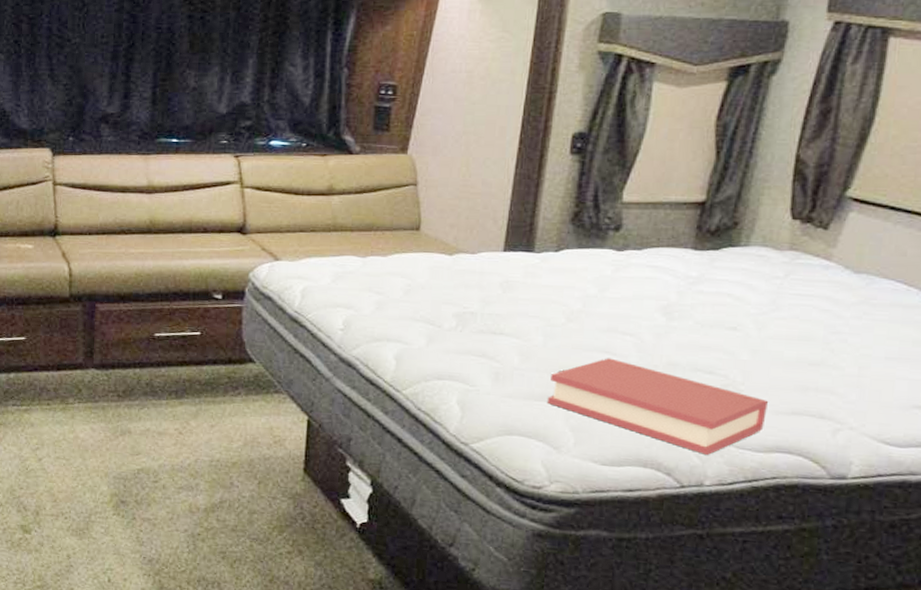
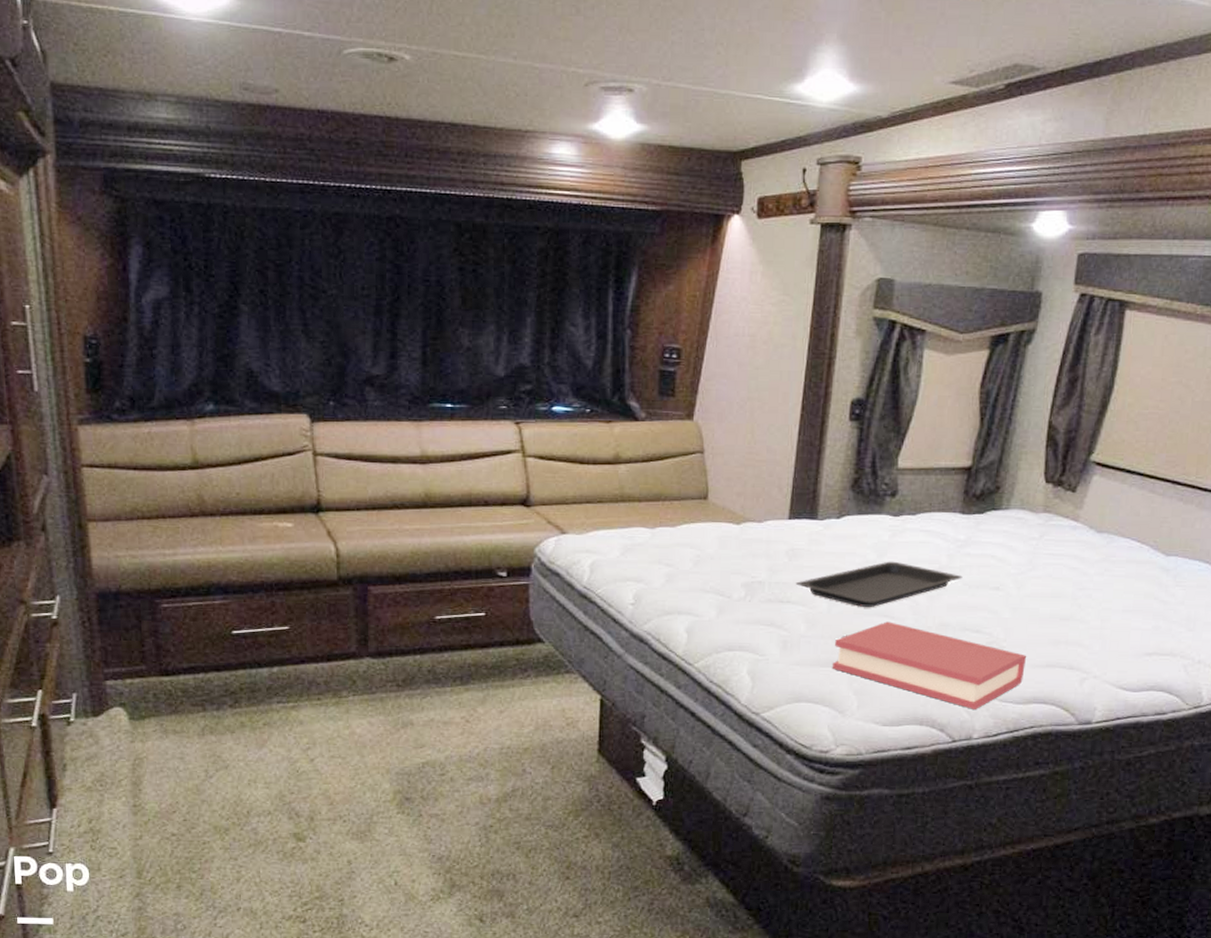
serving tray: none [509,296,694,343] -> present [795,561,963,607]

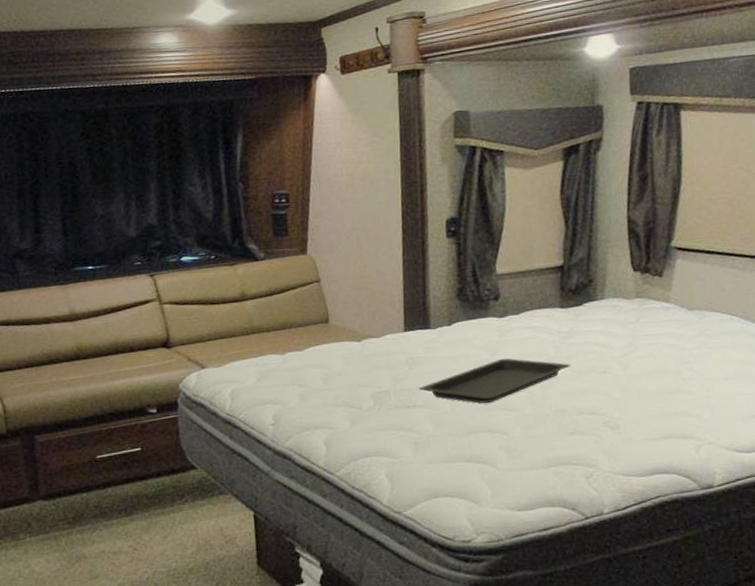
hardback book: present [832,621,1026,709] -> none [462,413,643,486]

